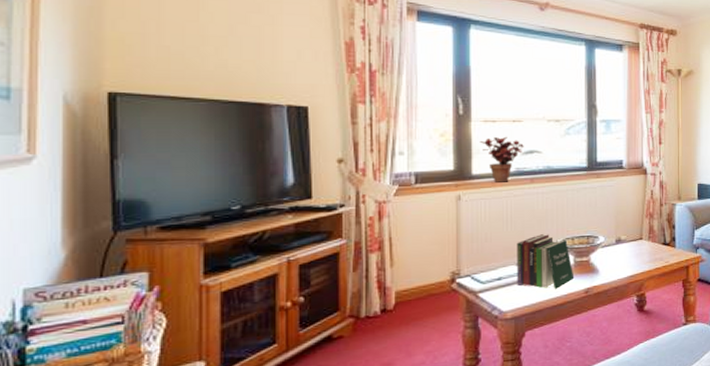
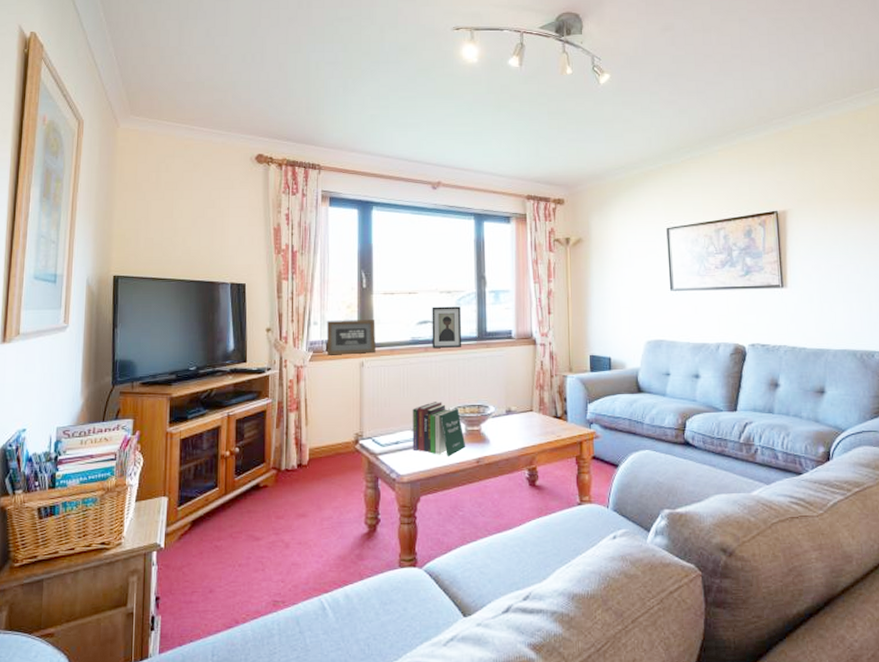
picture frame: none [415,149,475,189] -> present [326,320,376,355]
potted plant: present [480,136,524,184] -> none [380,307,419,352]
picture frame: none [538,136,571,180] -> present [432,306,462,349]

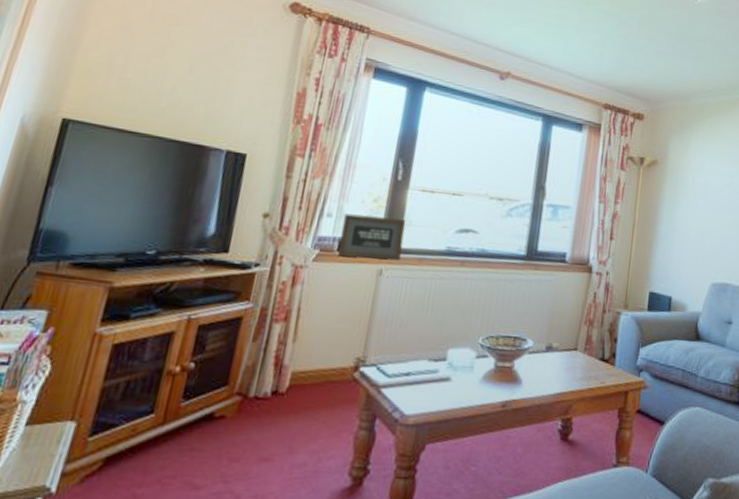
books: present [412,402,466,458] -> none [426,327,493,398]
picture frame: present [432,306,462,349] -> none [470,214,511,266]

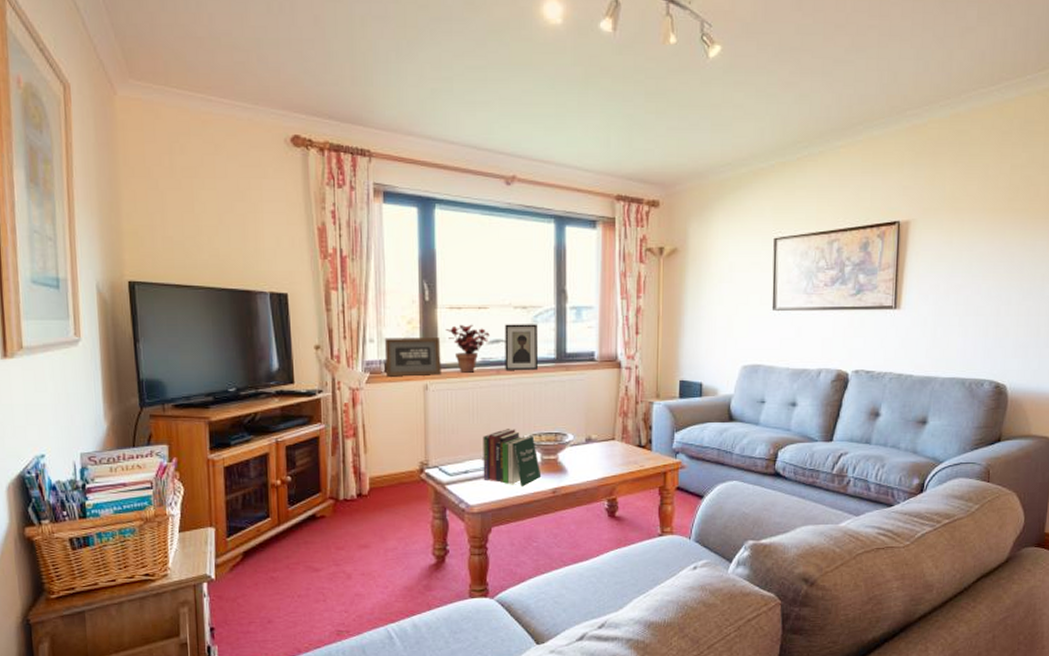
potted plant: none [414,209,460,263] -> present [446,324,490,374]
books: none [426,327,493,398] -> present [483,429,542,488]
picture frame: none [470,214,511,266] -> present [505,324,539,371]

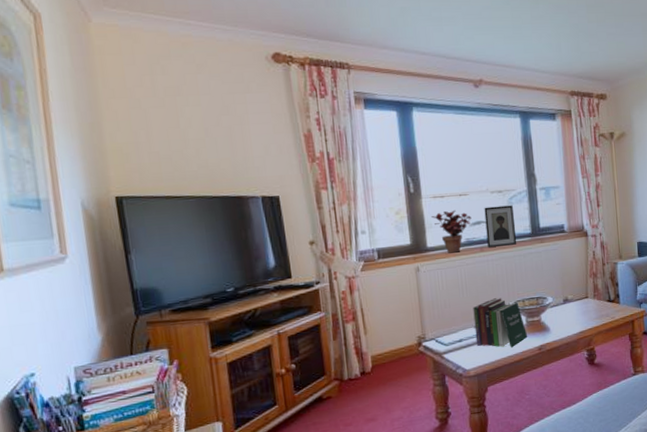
picture frame: present [384,337,441,377] -> none [375,224,430,264]

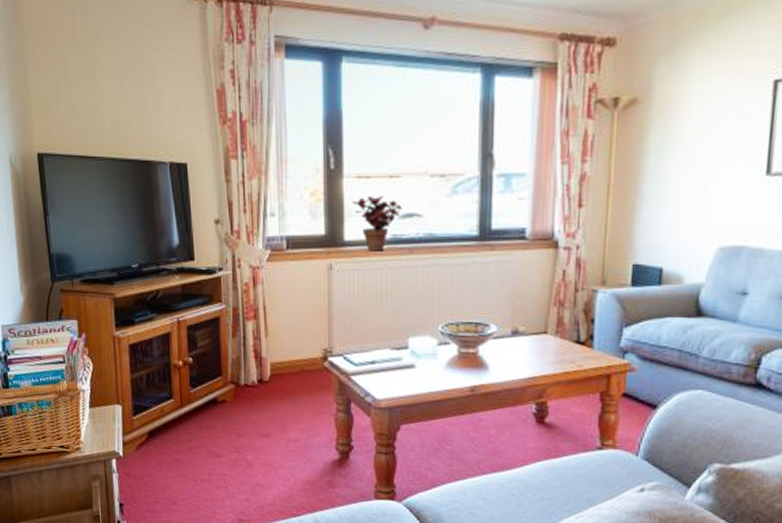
books: present [473,297,528,349] -> none [392,316,458,383]
picture frame: present [484,205,517,248] -> none [419,195,458,251]

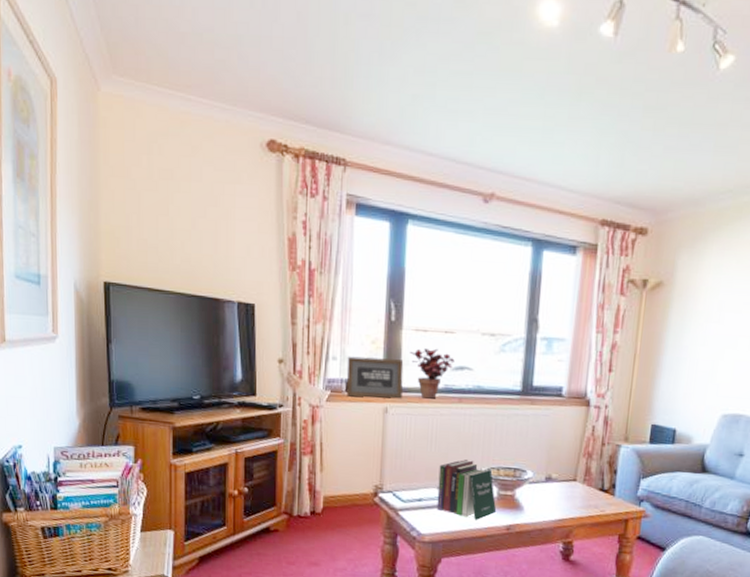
picture frame: none [286,211,347,255] -> present [346,356,404,399]
books: none [392,316,458,383] -> present [436,459,497,521]

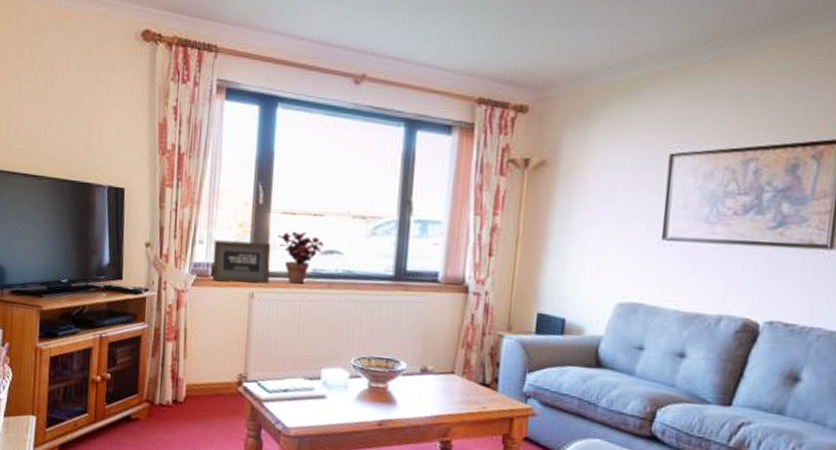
books: present [436,459,497,521] -> none [303,348,368,415]

